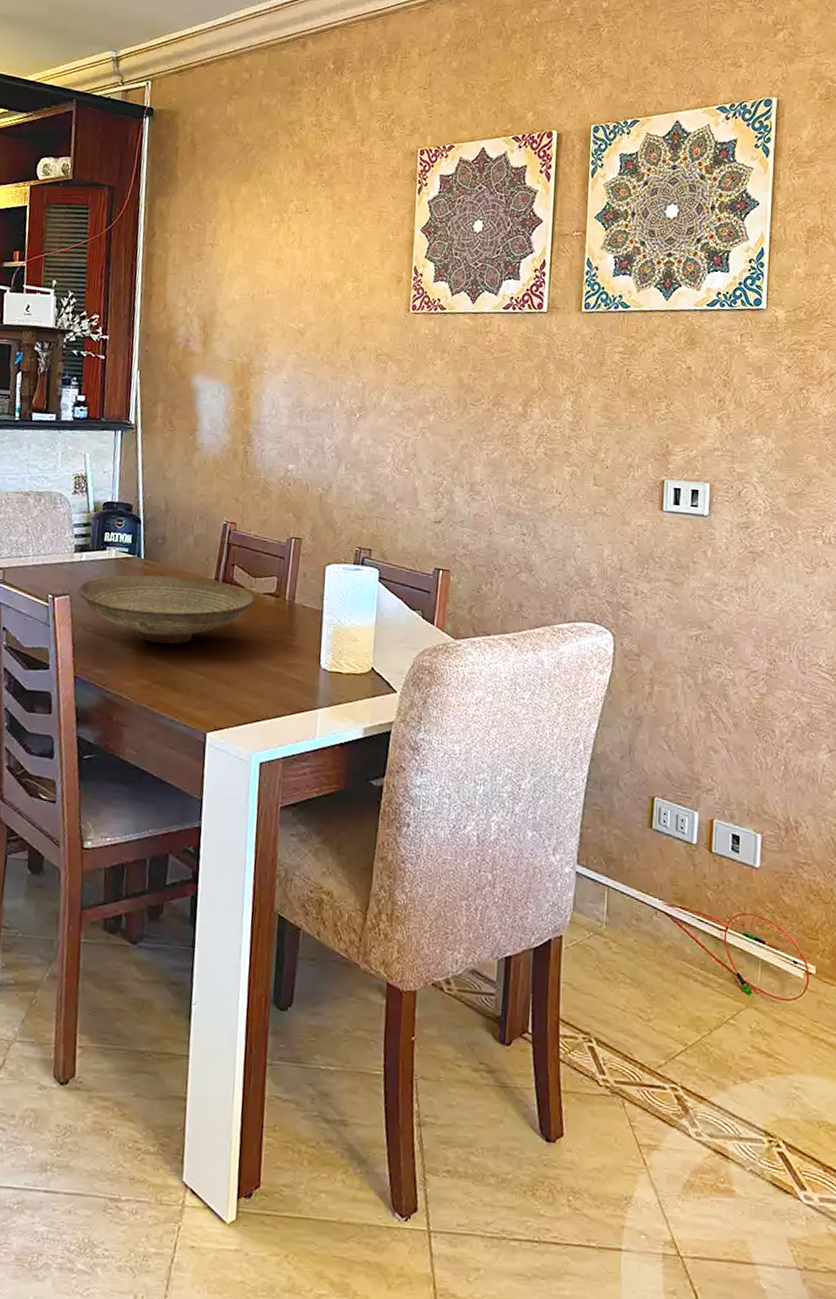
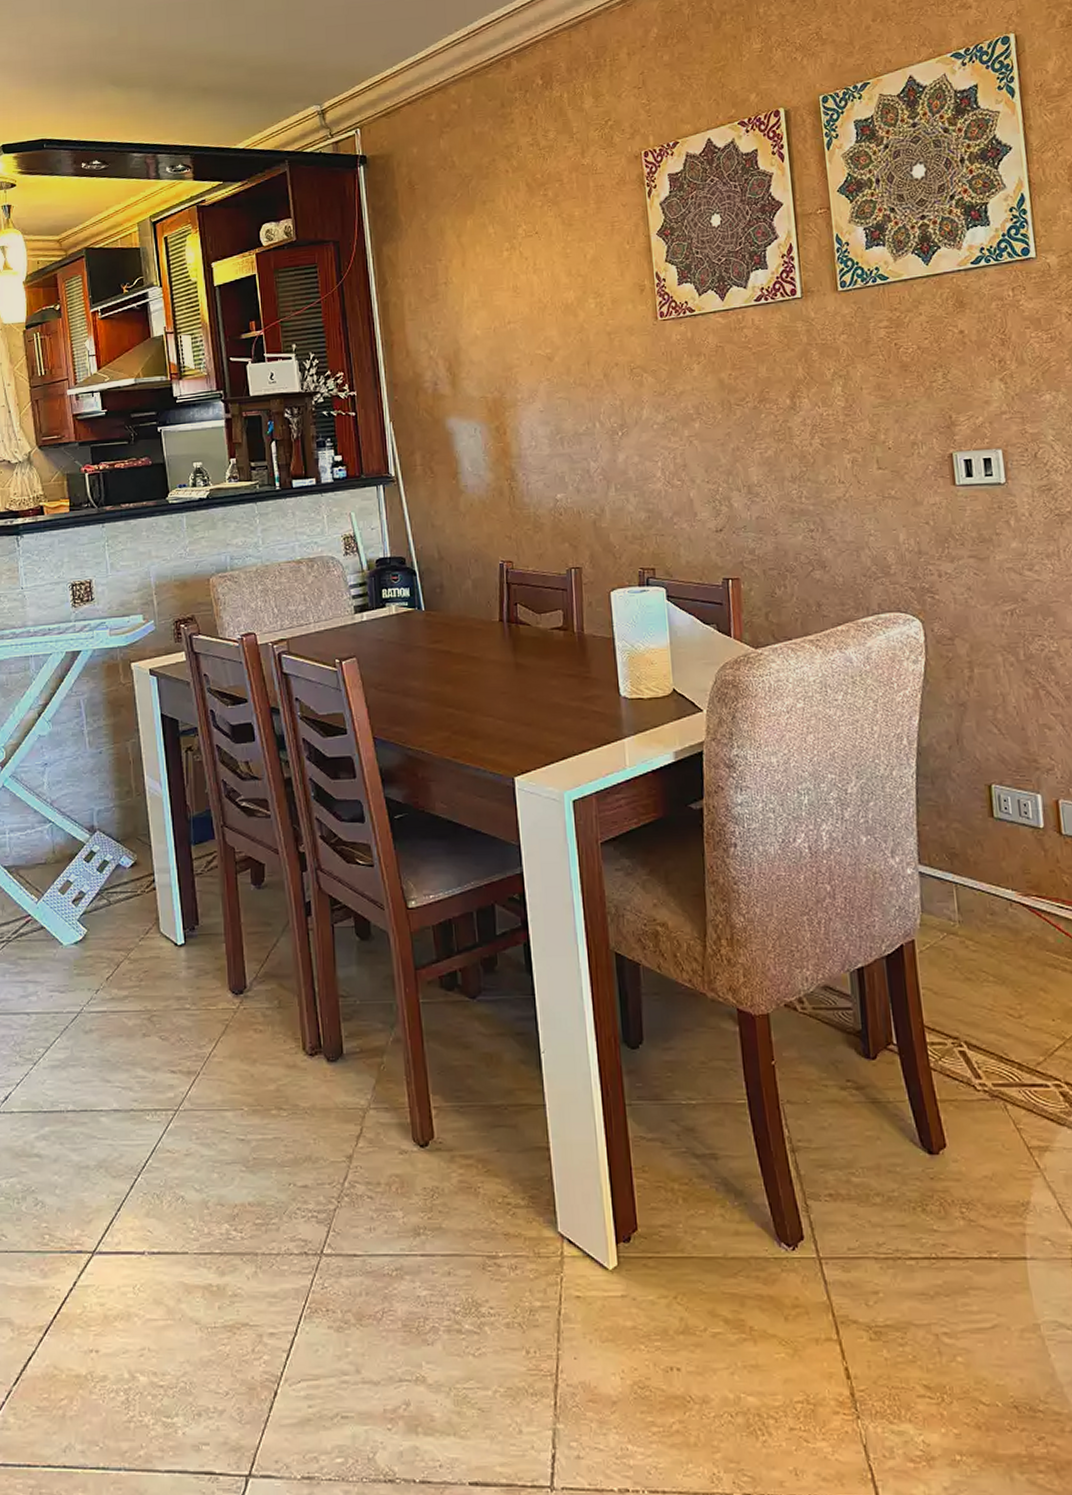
decorative bowl: present [77,575,255,644] -> none [363,623,543,693]

